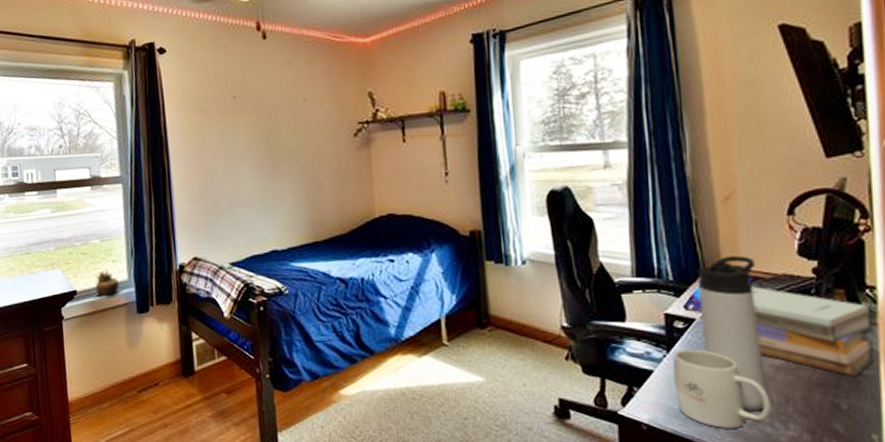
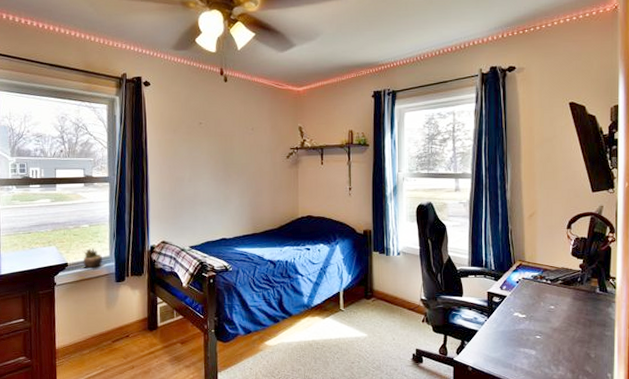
mug: present [672,349,771,428] -> none [490,316,549,370]
thermos bottle: present [698,255,766,410] -> none [510,254,547,358]
books: present [751,286,873,377] -> none [542,275,613,336]

